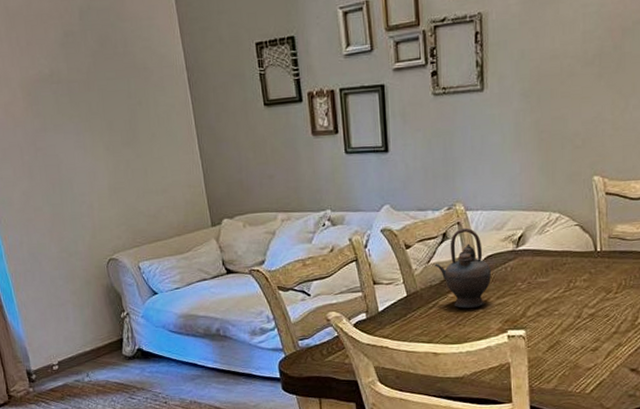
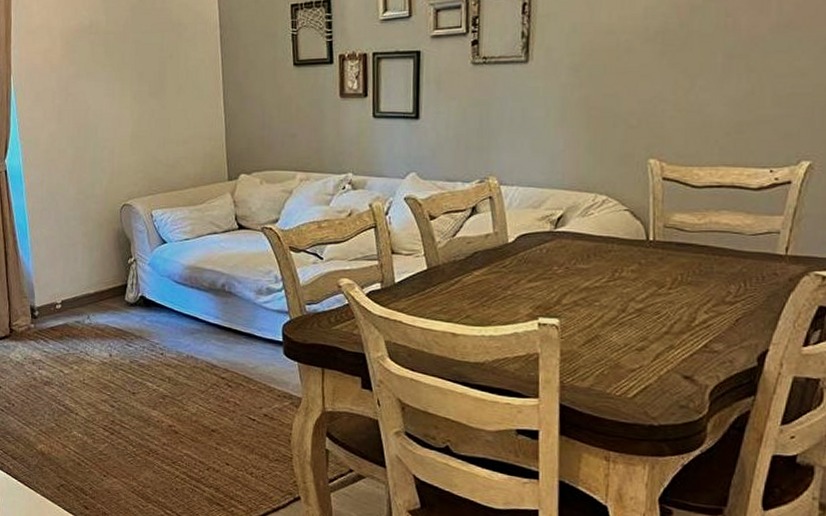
teapot: present [434,227,491,308] -> none [460,203,524,289]

